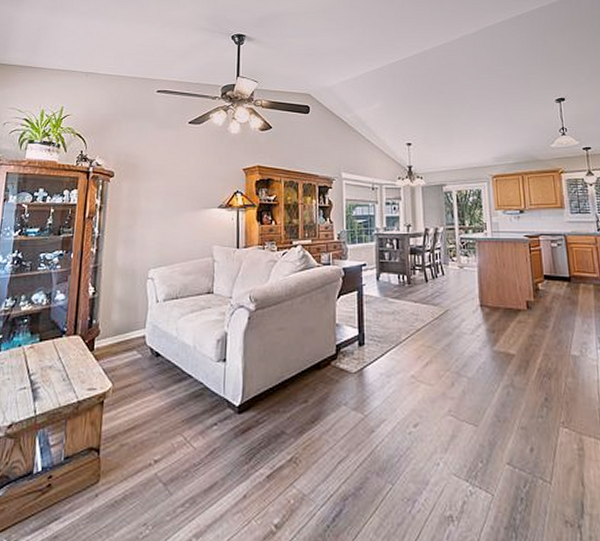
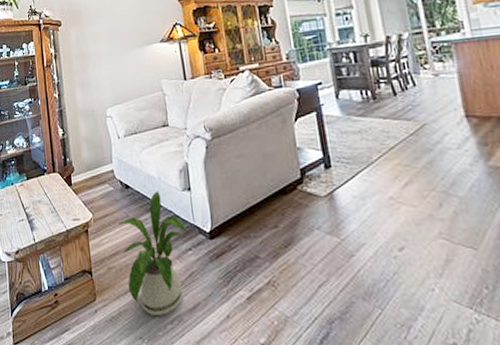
house plant: none [139,361,216,499] -> present [118,191,187,317]

